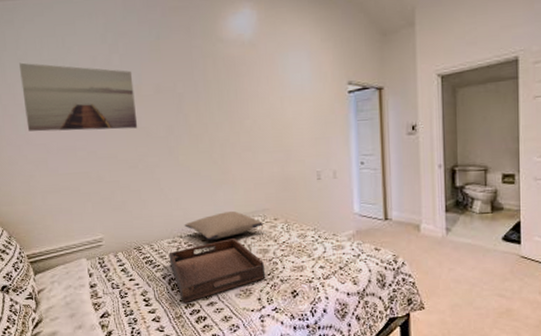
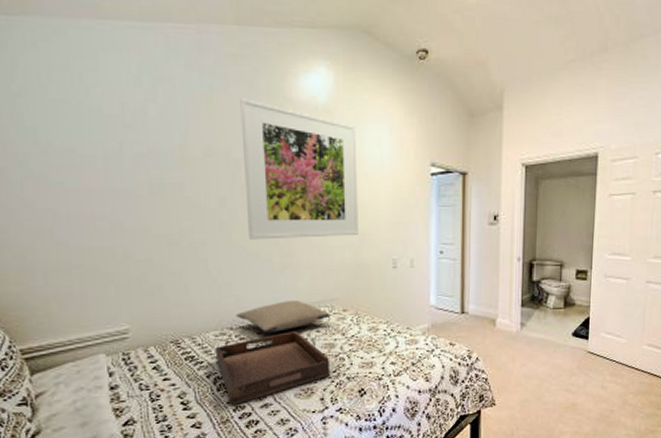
wall art: present [19,62,138,132] -> none [14,99,181,197]
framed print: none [181,42,285,160] -> present [240,98,358,240]

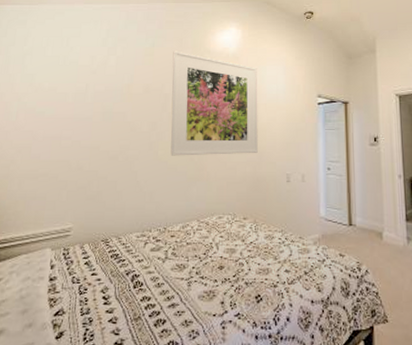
serving tray: present [215,331,329,406] -> none [135,236,230,304]
pillow: present [236,301,330,334] -> none [155,208,232,237]

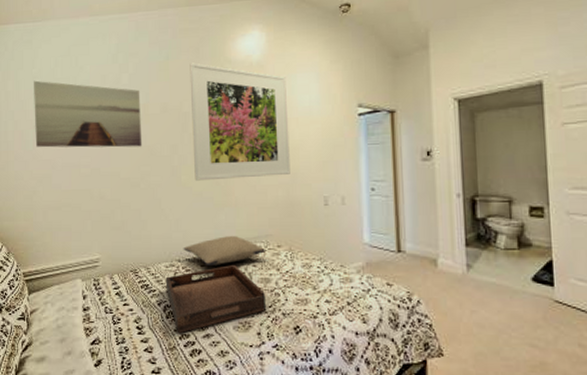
wall art: none [18,57,126,123] -> present [34,80,142,148]
serving tray: none [135,236,230,304] -> present [165,265,265,334]
pillow: none [155,208,232,237] -> present [183,236,265,267]

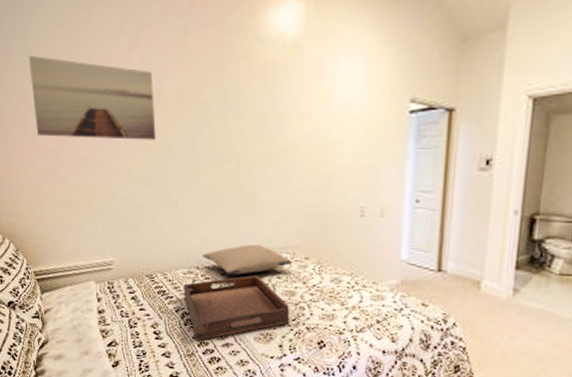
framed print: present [189,62,290,181] -> none [211,39,326,183]

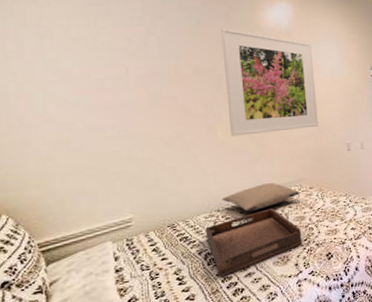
wall art: present [29,55,157,140] -> none [41,40,175,111]
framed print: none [211,39,326,183] -> present [221,28,318,137]

